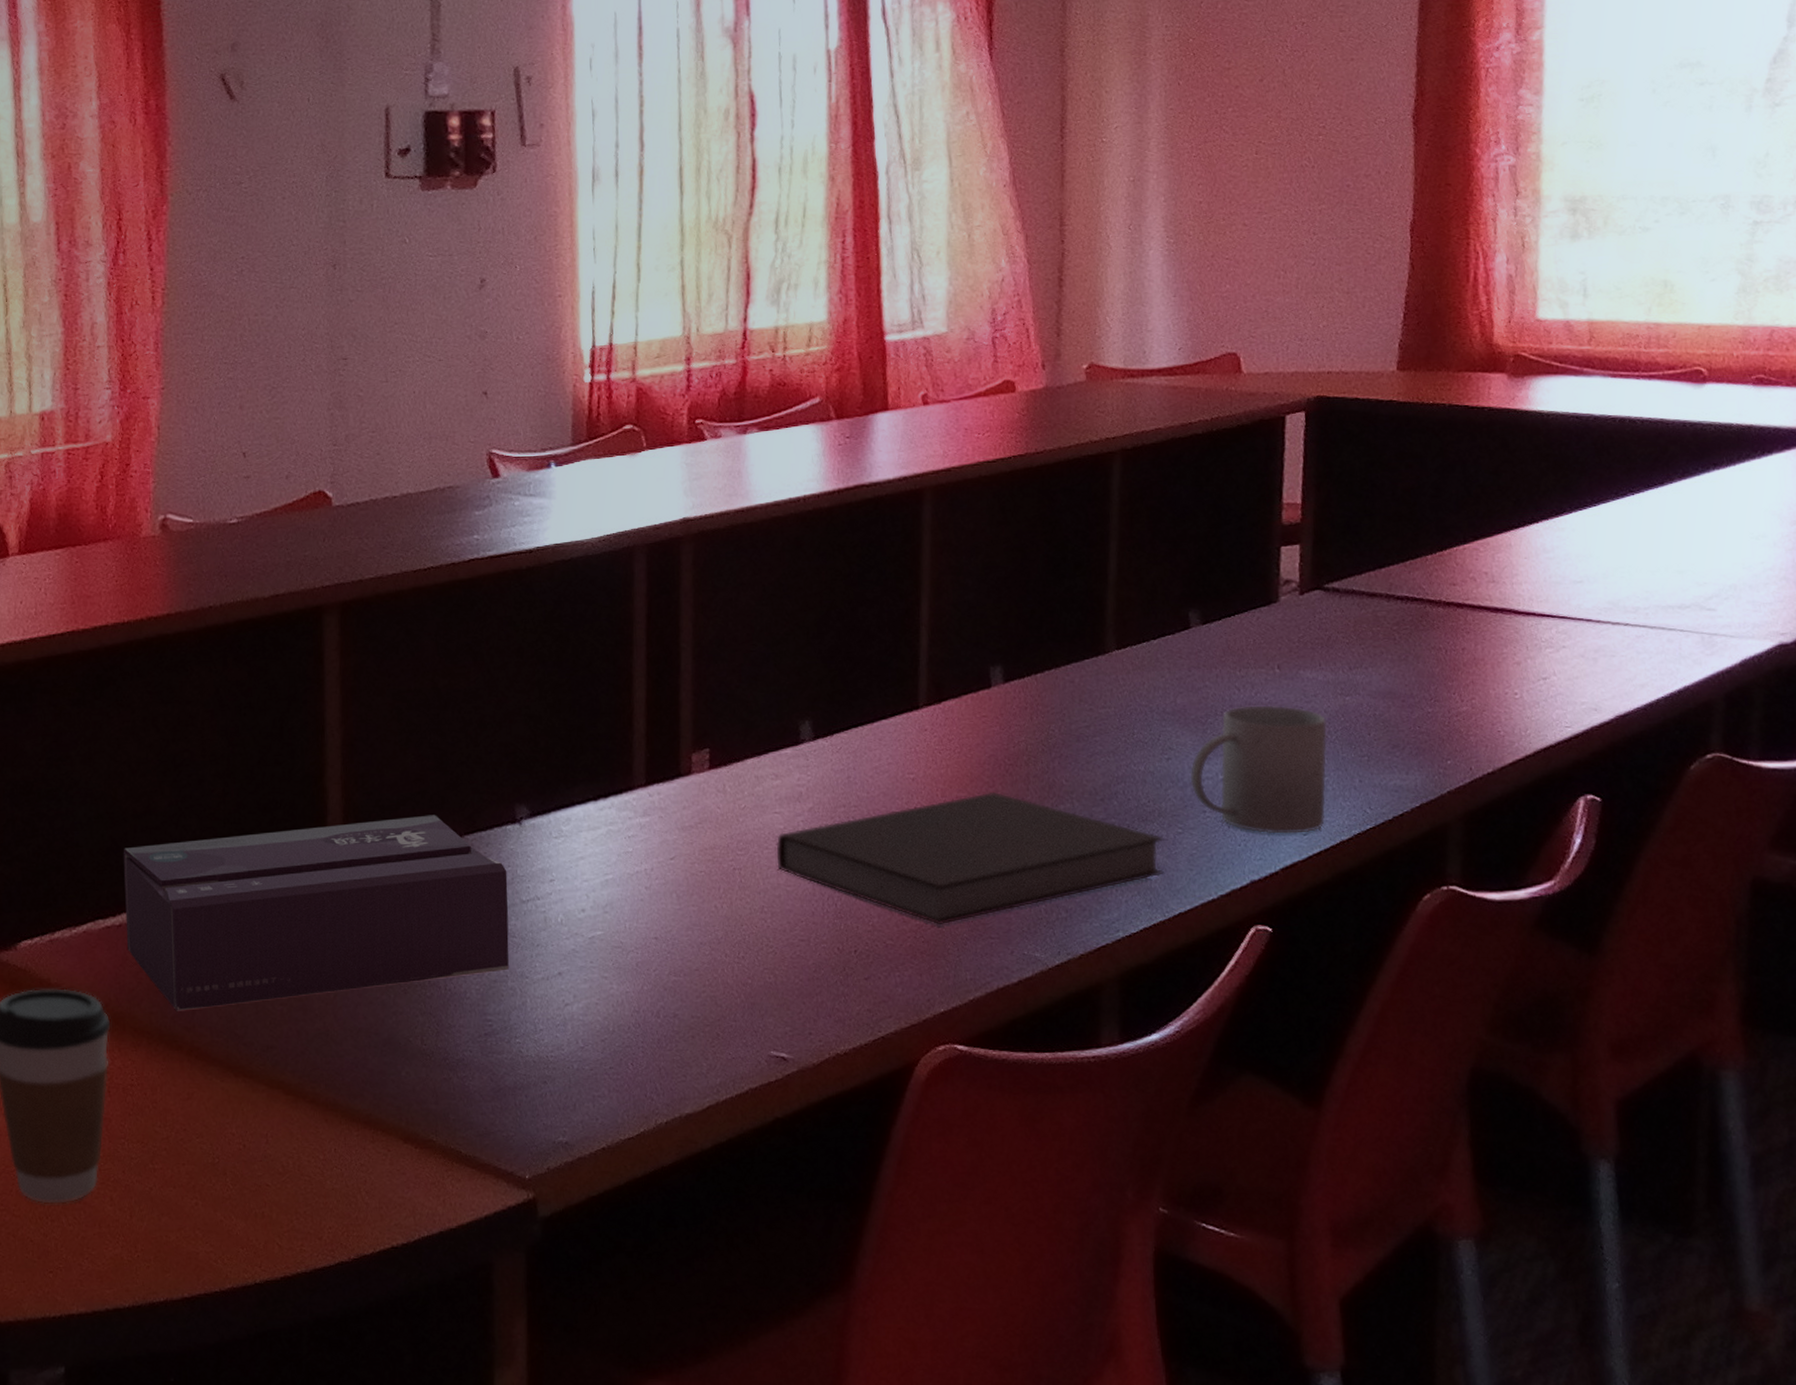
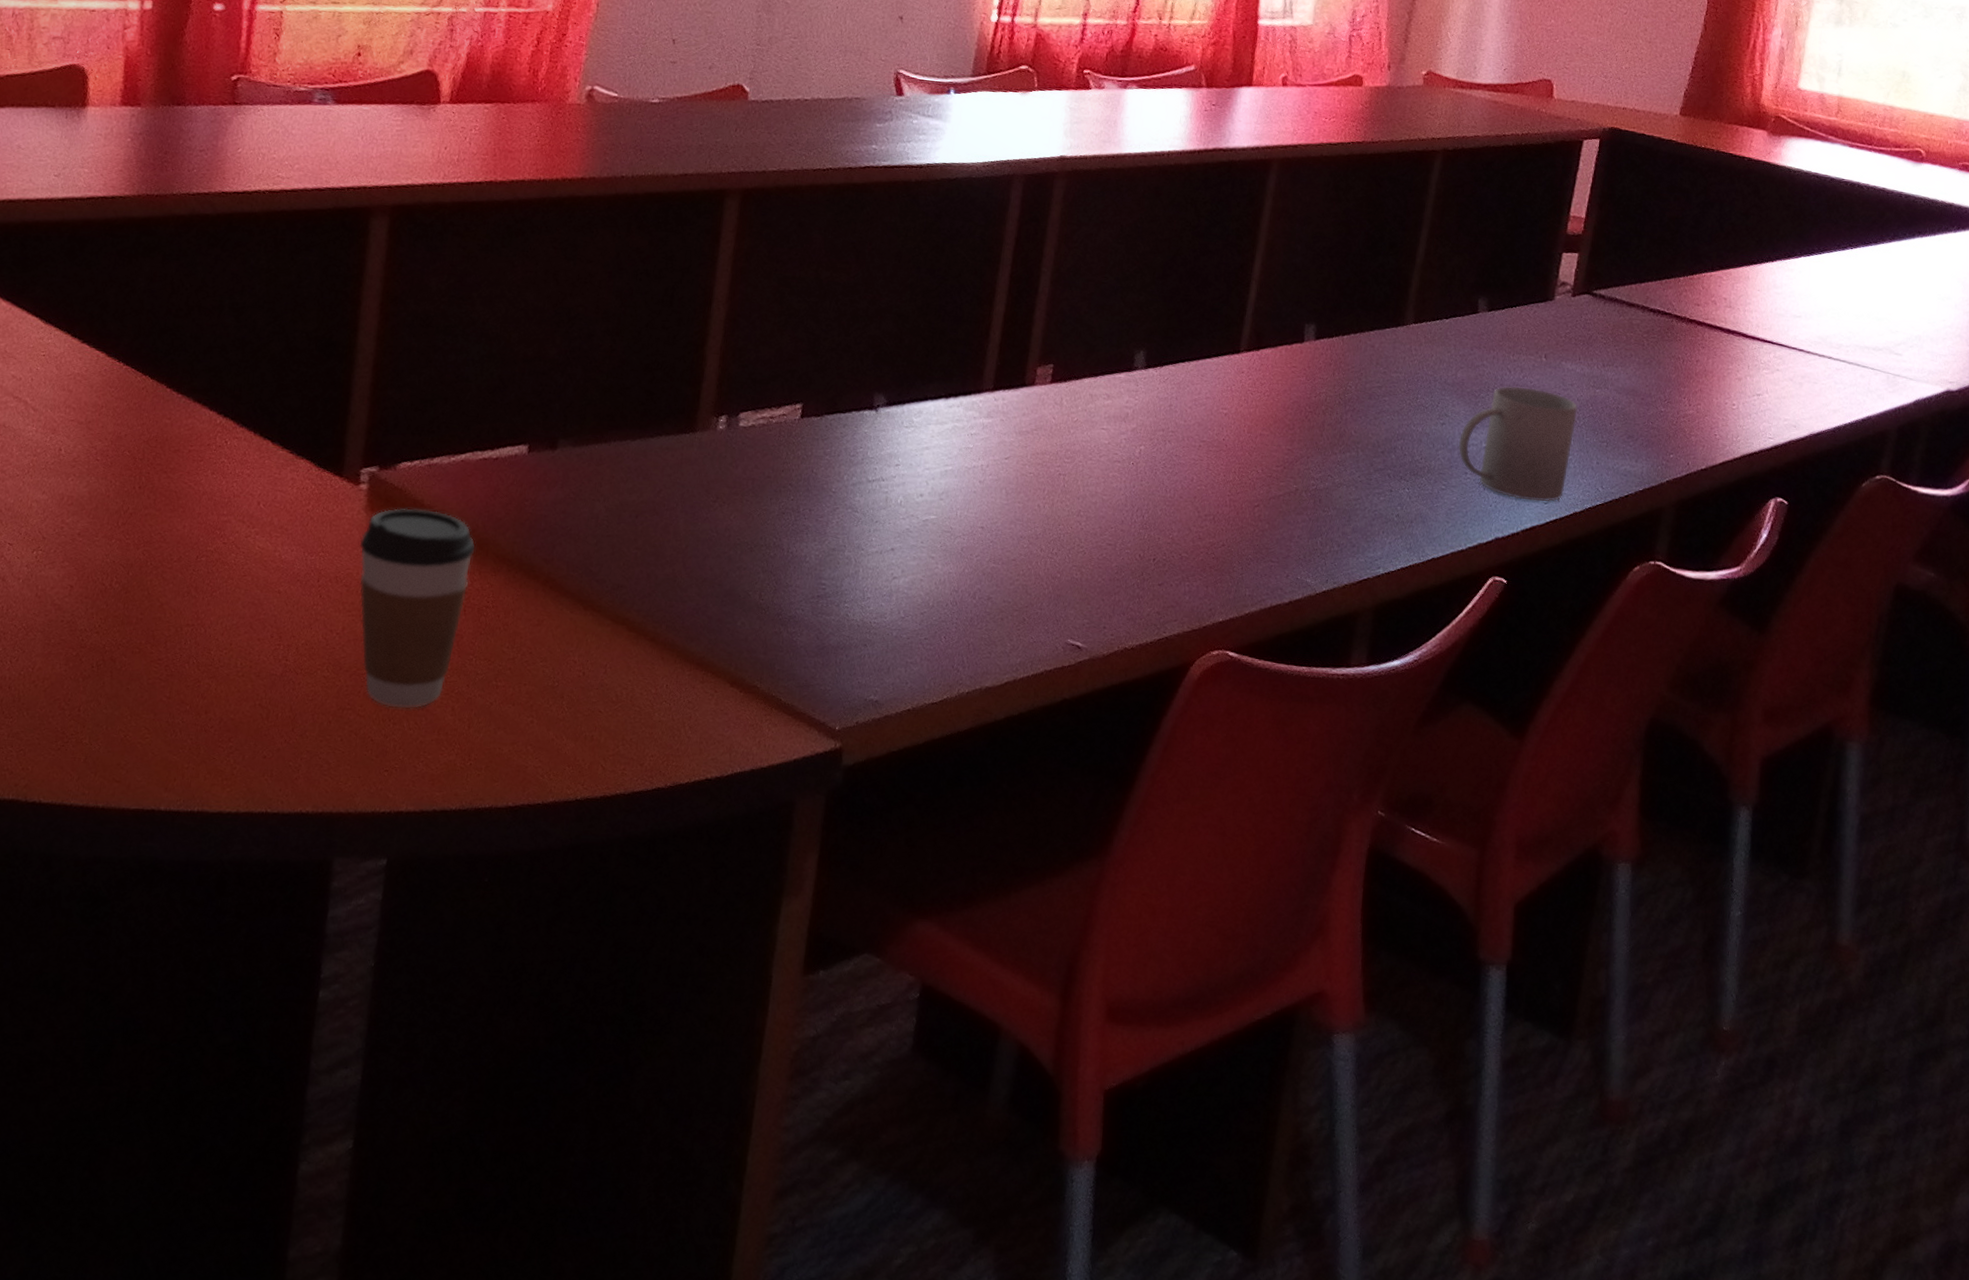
tissue box: present [123,815,509,1011] -> none [500,387,859,544]
notebook: present [776,791,1164,926] -> none [1097,434,1429,546]

